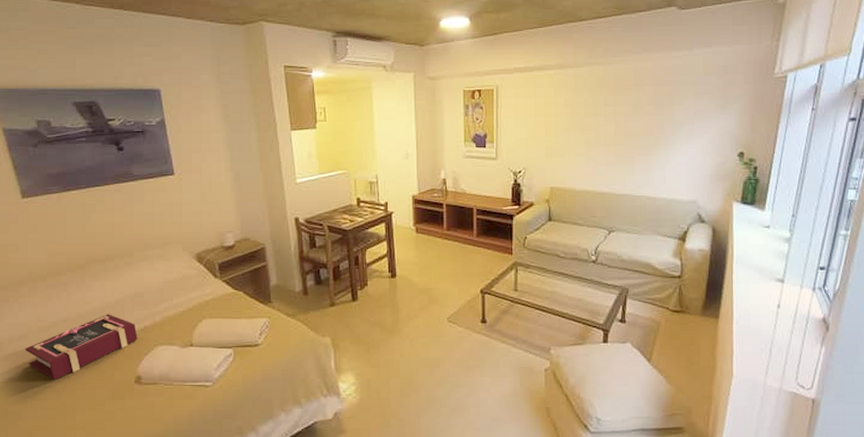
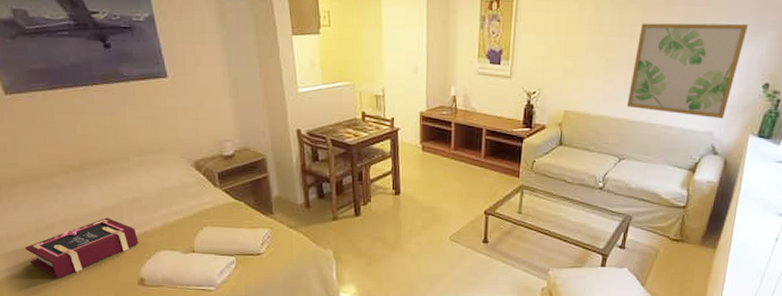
wall art: none [609,99,715,188] -> present [626,23,749,119]

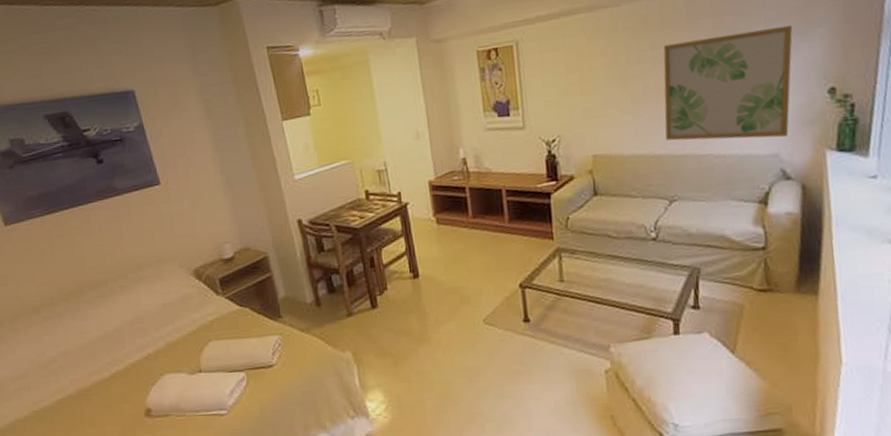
book: present [25,217,139,278] -> none [28,343,143,418]

